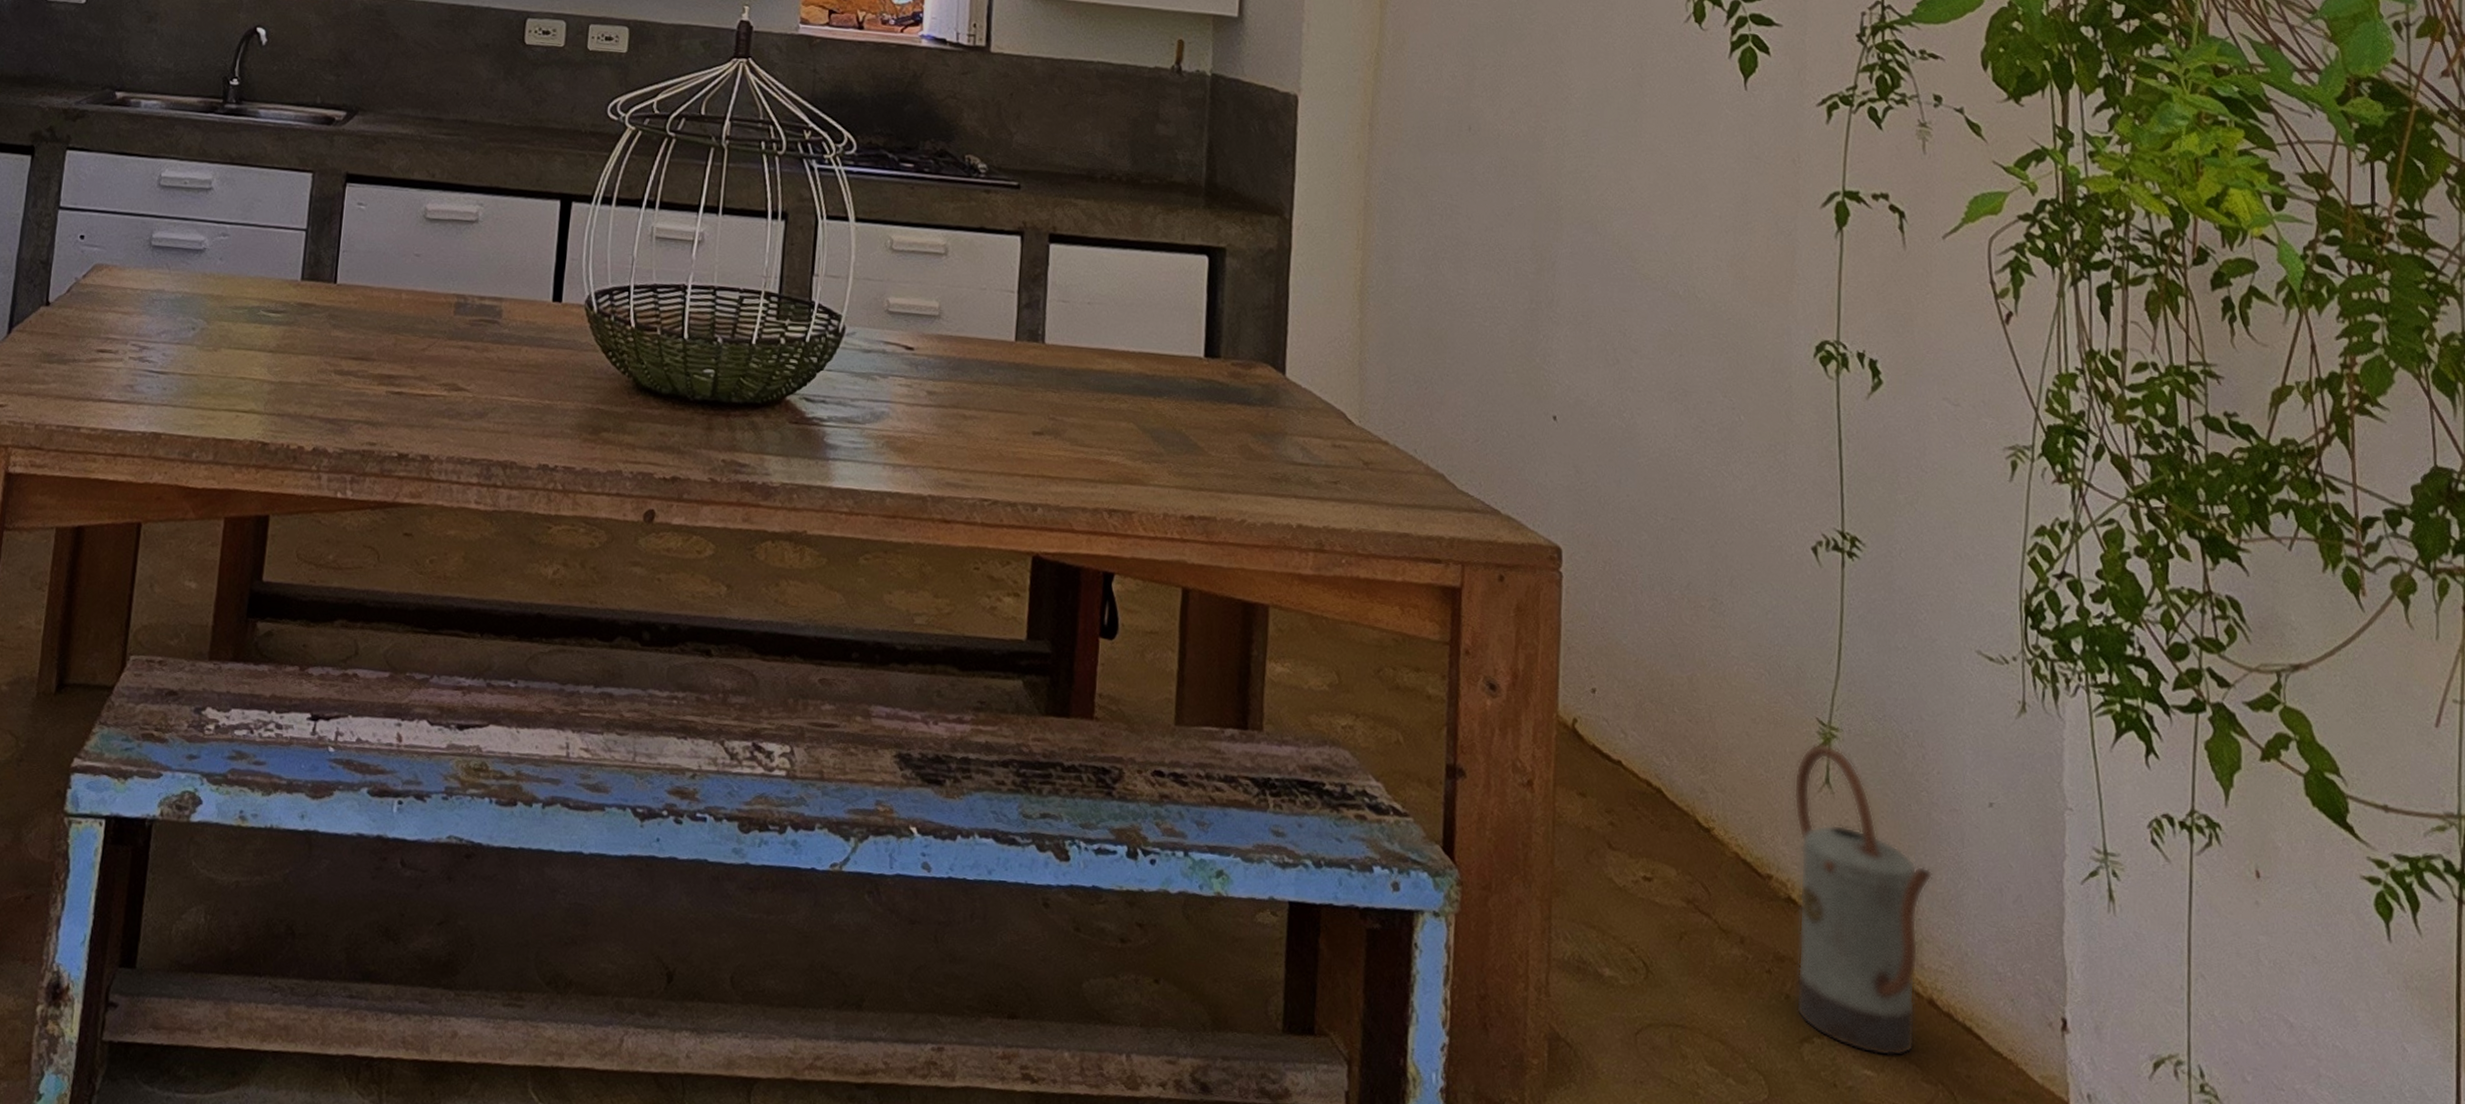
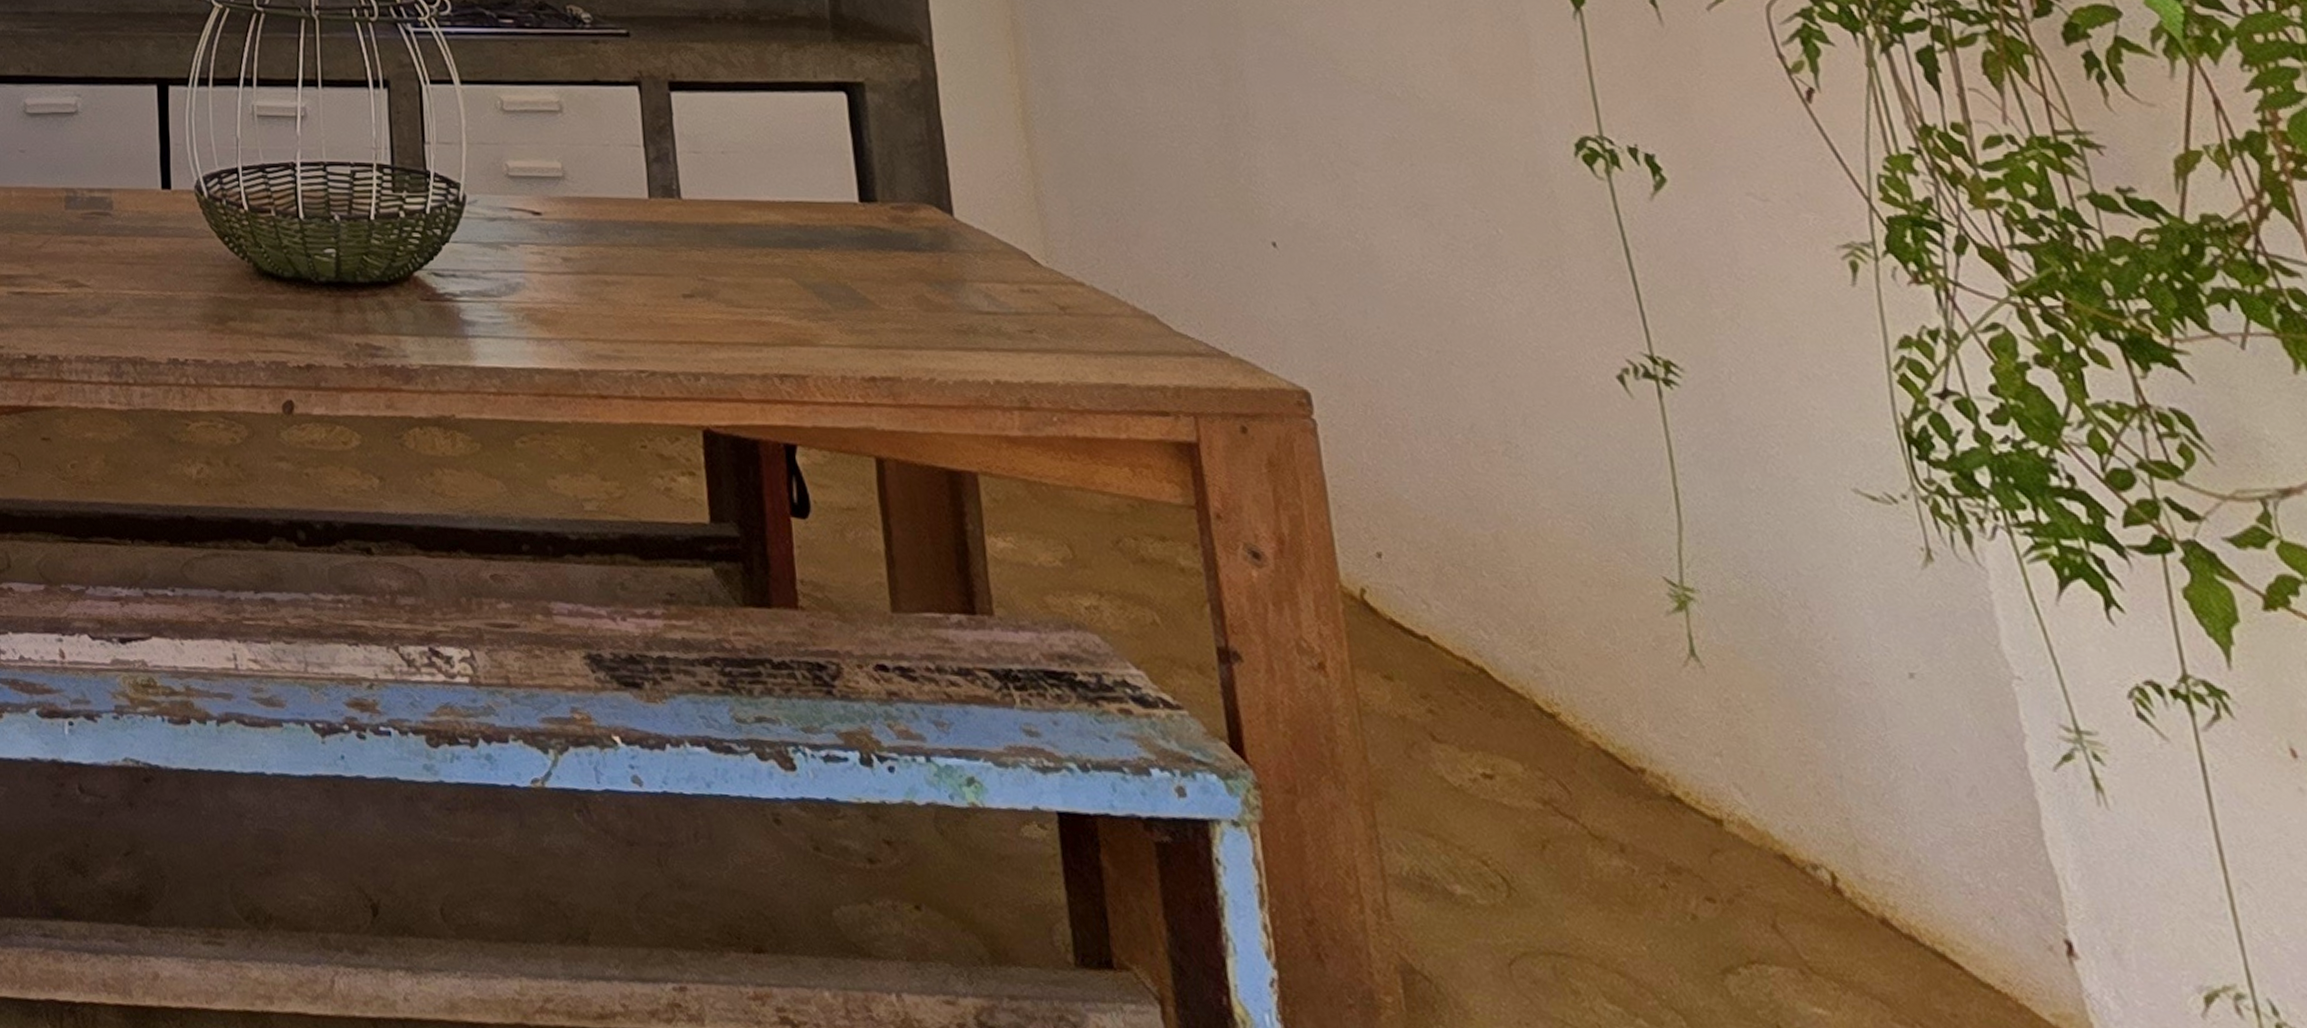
watering can: present [1793,743,1933,1057] -> none [1648,607,1874,991]

